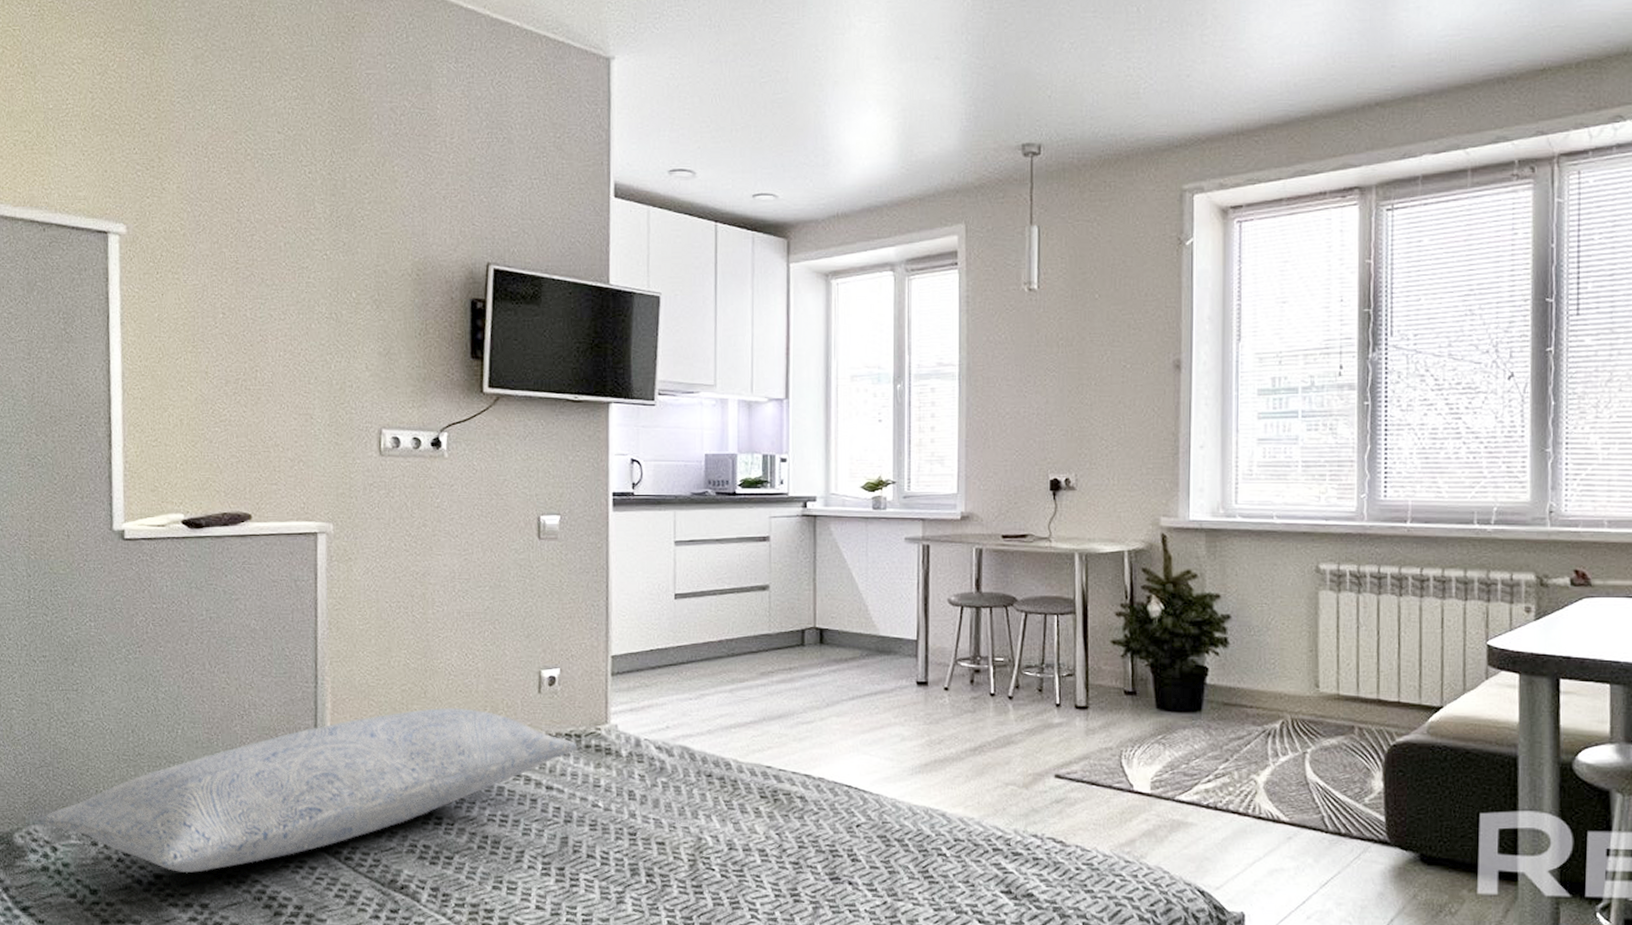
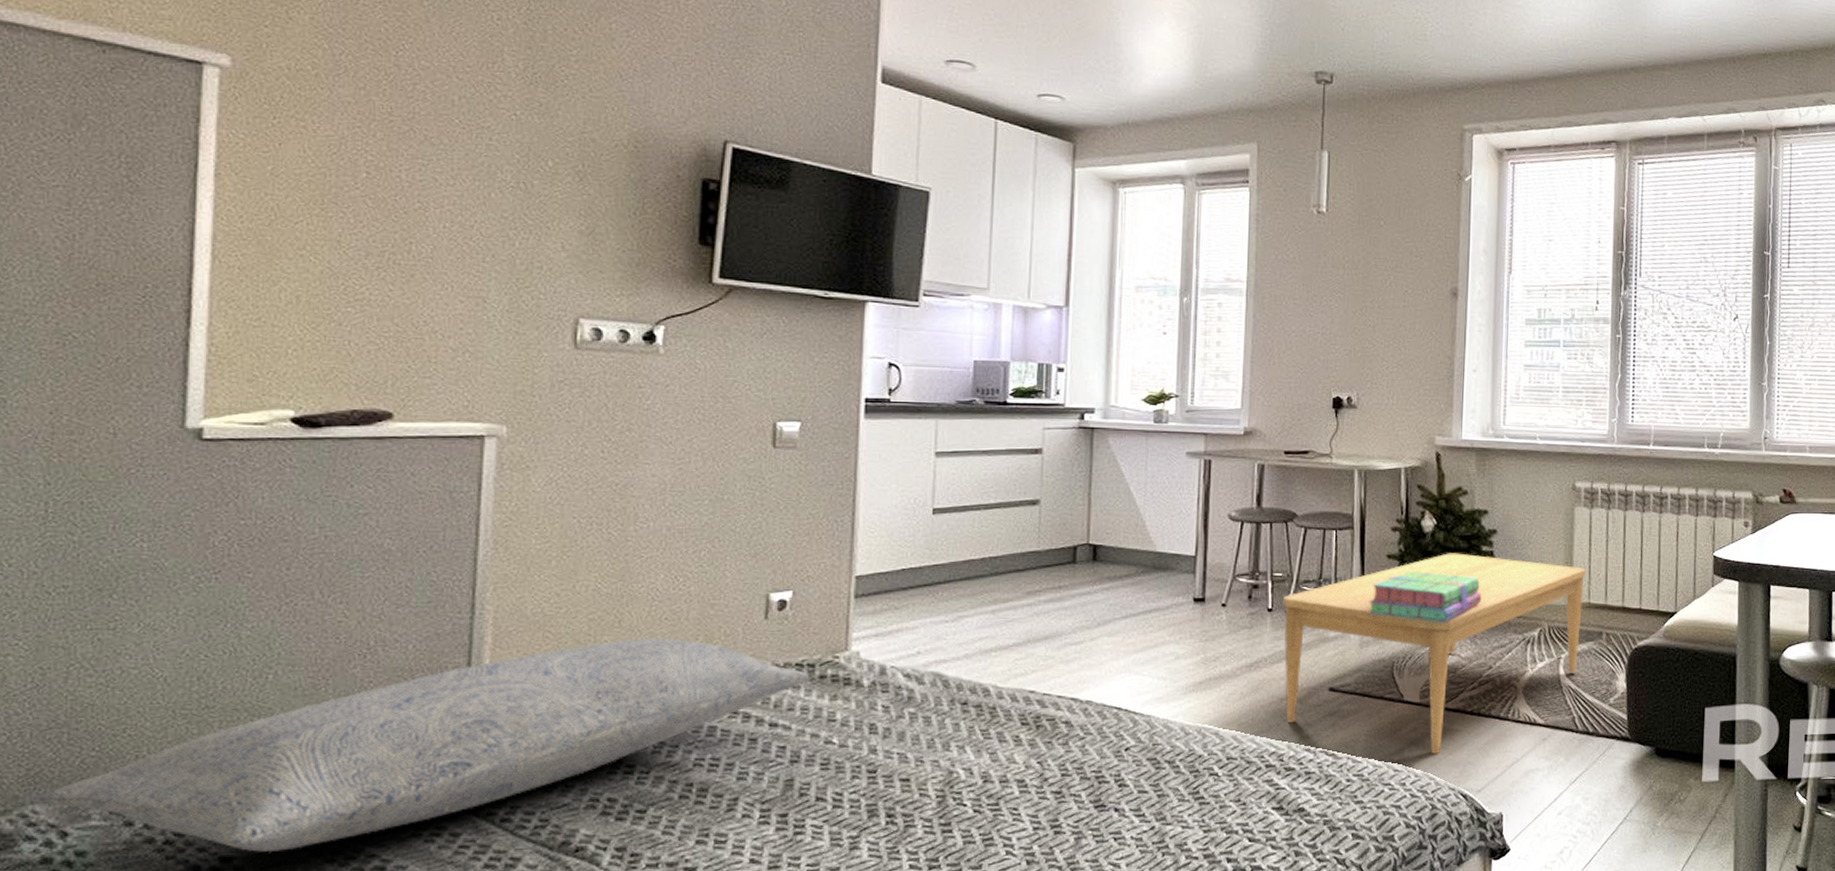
coffee table: none [1006,639,1334,848] -> present [1283,553,1586,755]
stack of books: none [1093,657,1216,711] -> present [1368,570,1482,622]

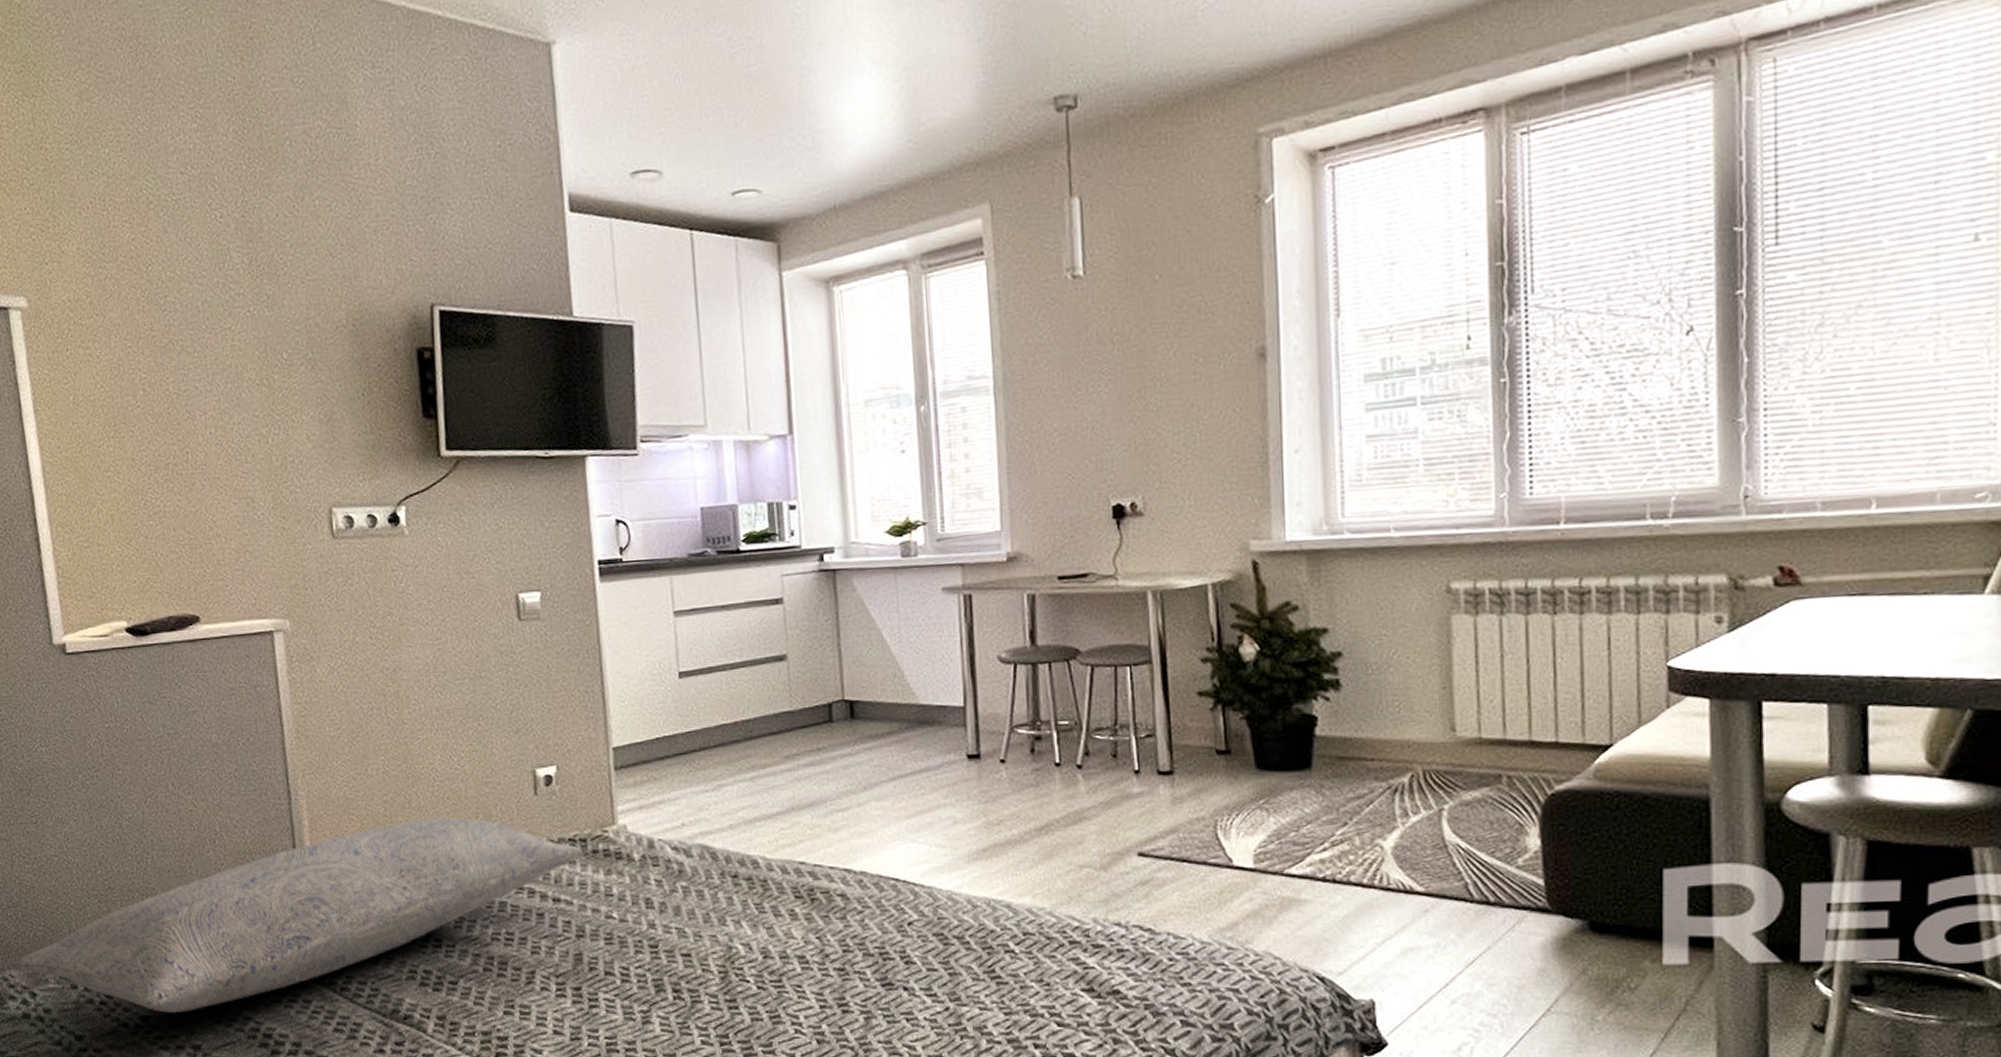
coffee table: present [1283,553,1586,755] -> none [1073,684,1473,930]
stack of books: present [1368,570,1482,622] -> none [1178,708,1327,771]

